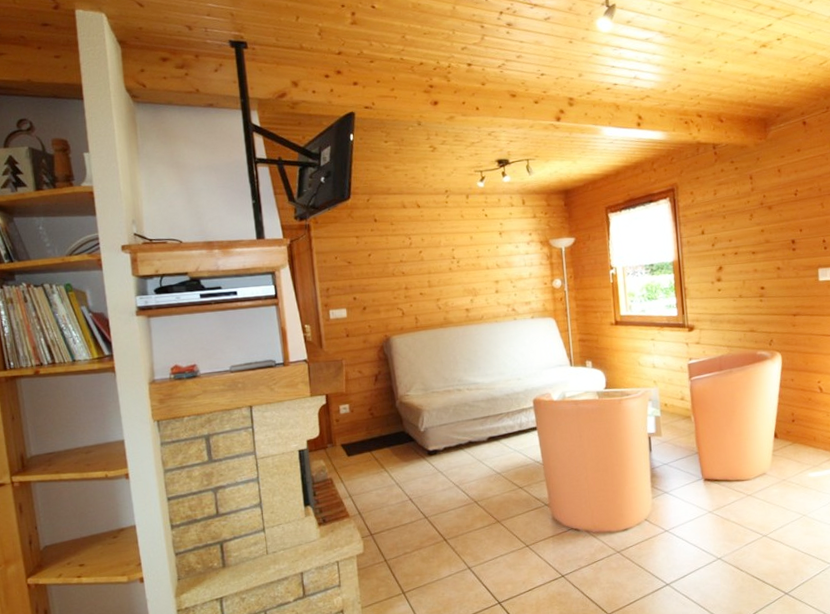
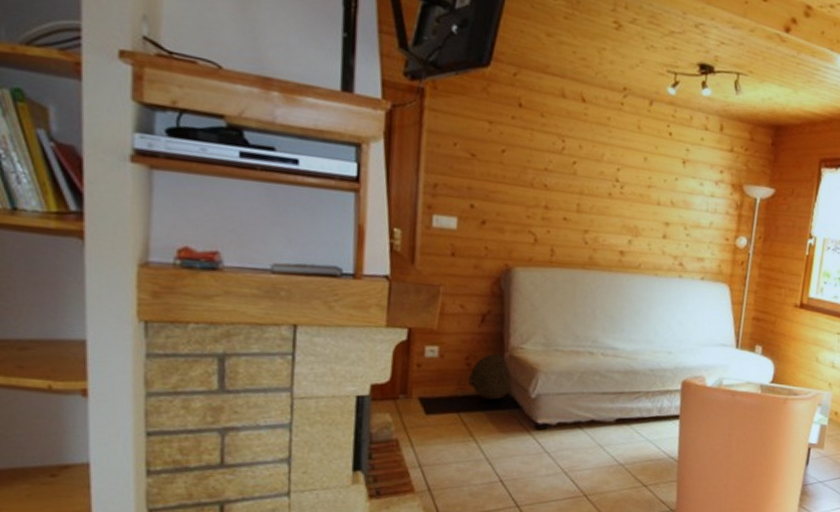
woven basket: none [373,402,407,438] -> present [468,353,514,400]

